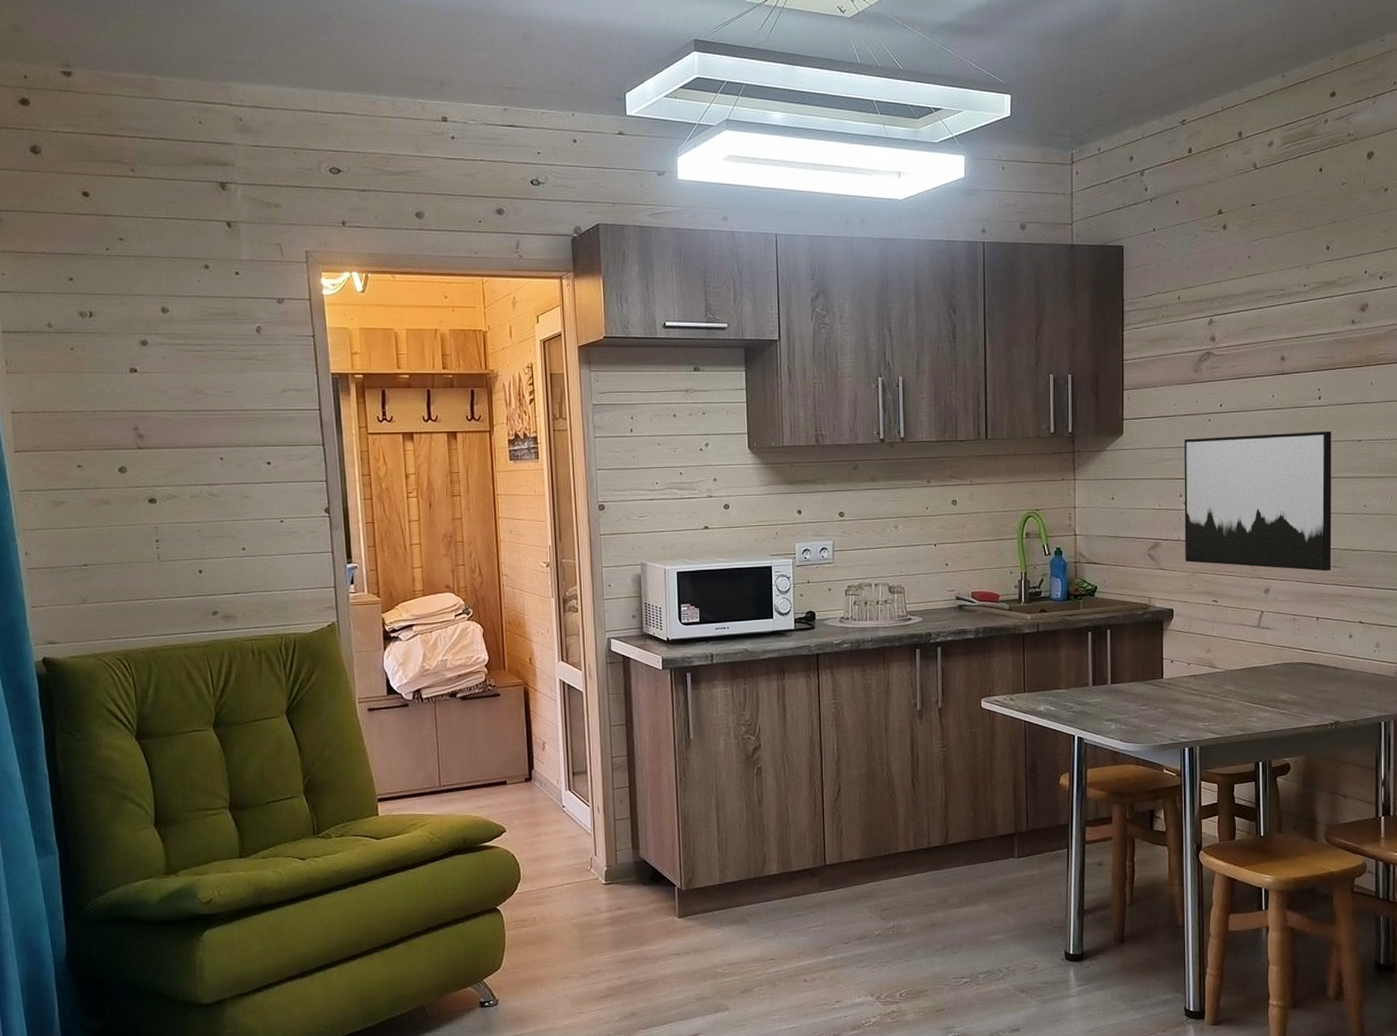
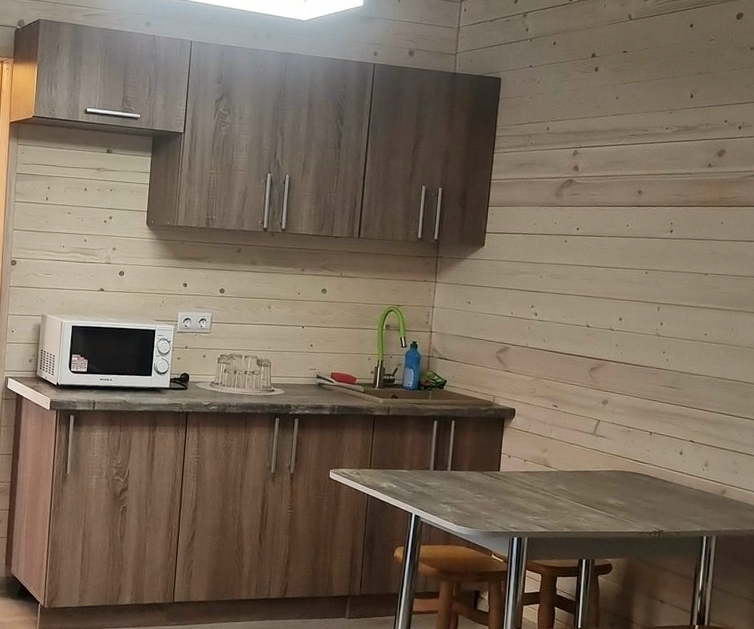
wall art: present [1184,431,1332,571] -> none [531,255,680,391]

